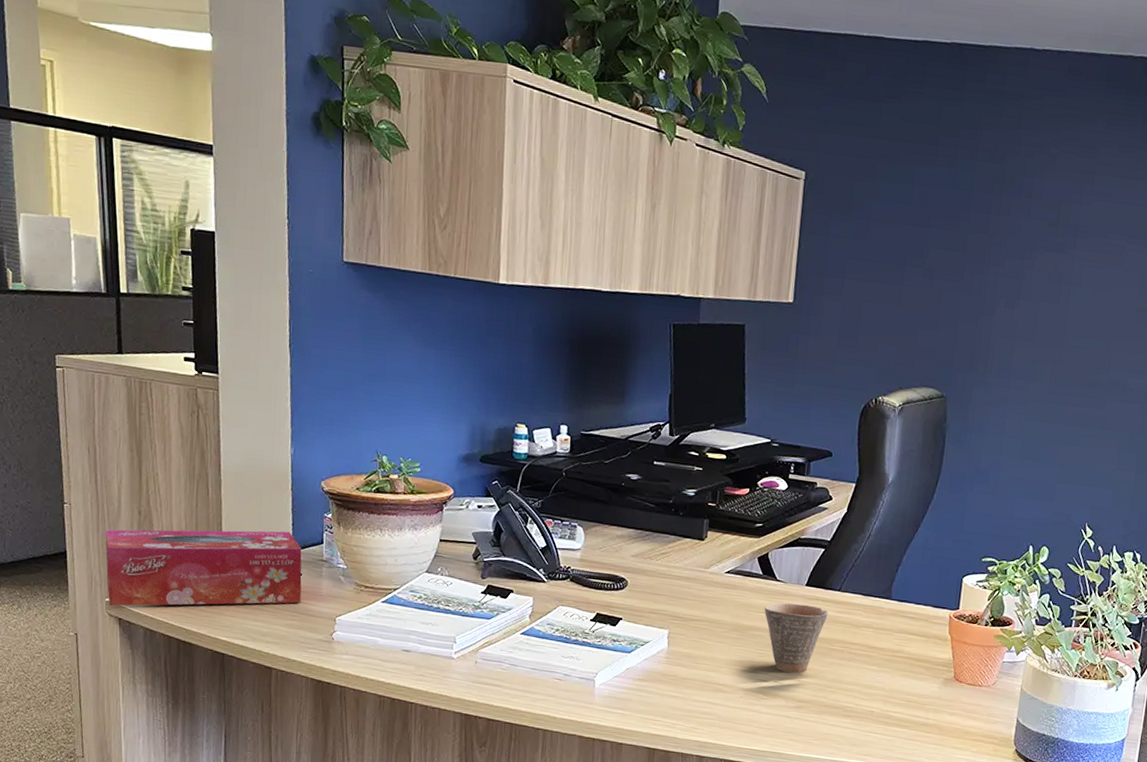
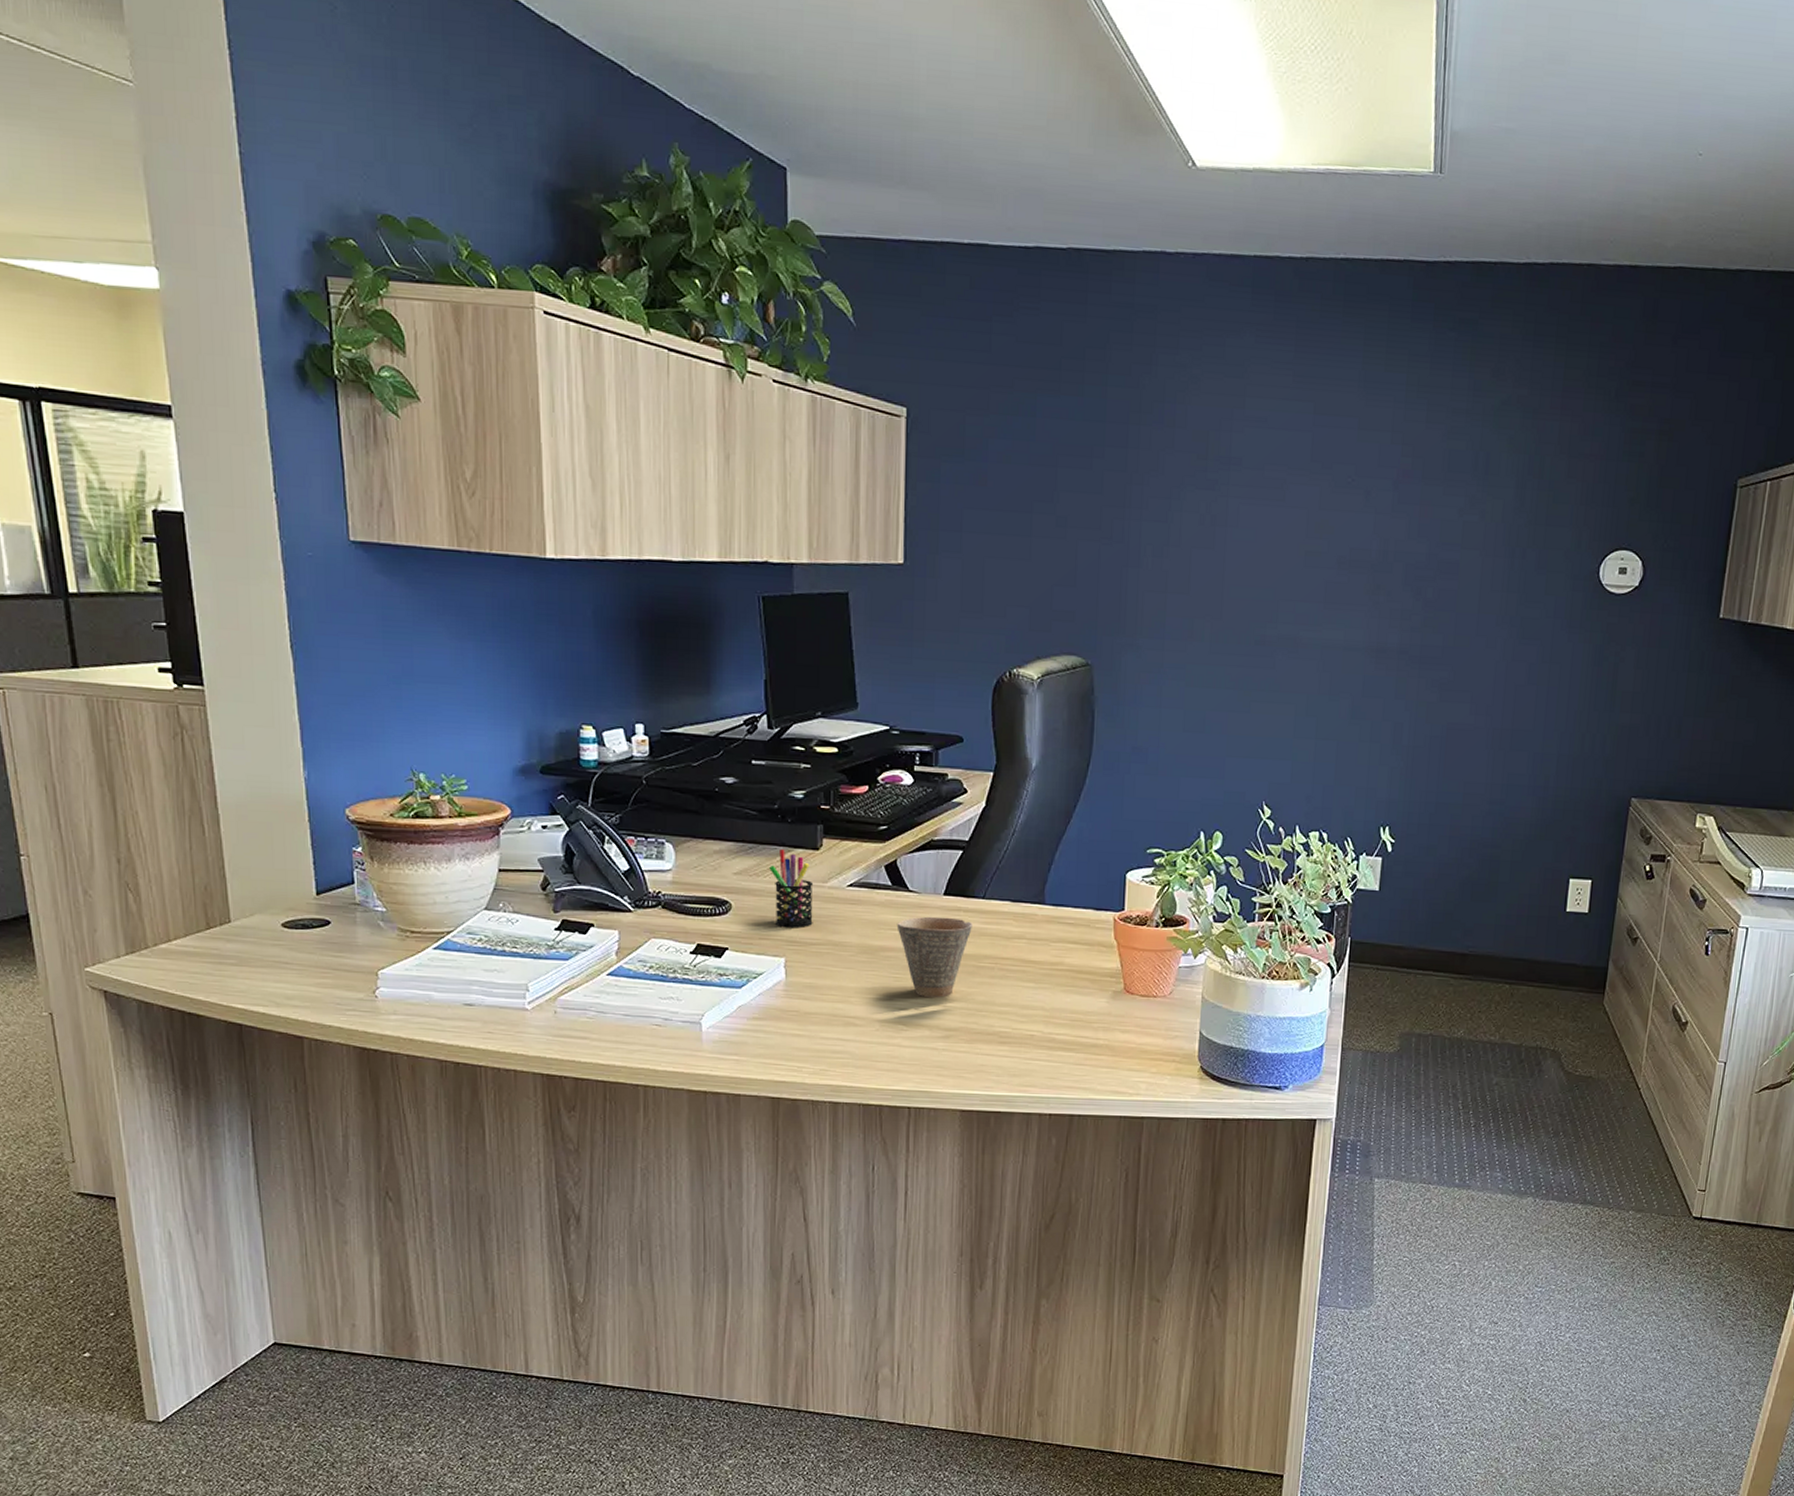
tissue box: present [105,529,302,607] -> none [76,871,334,978]
pen holder: none [661,538,697,606] -> present [769,849,814,929]

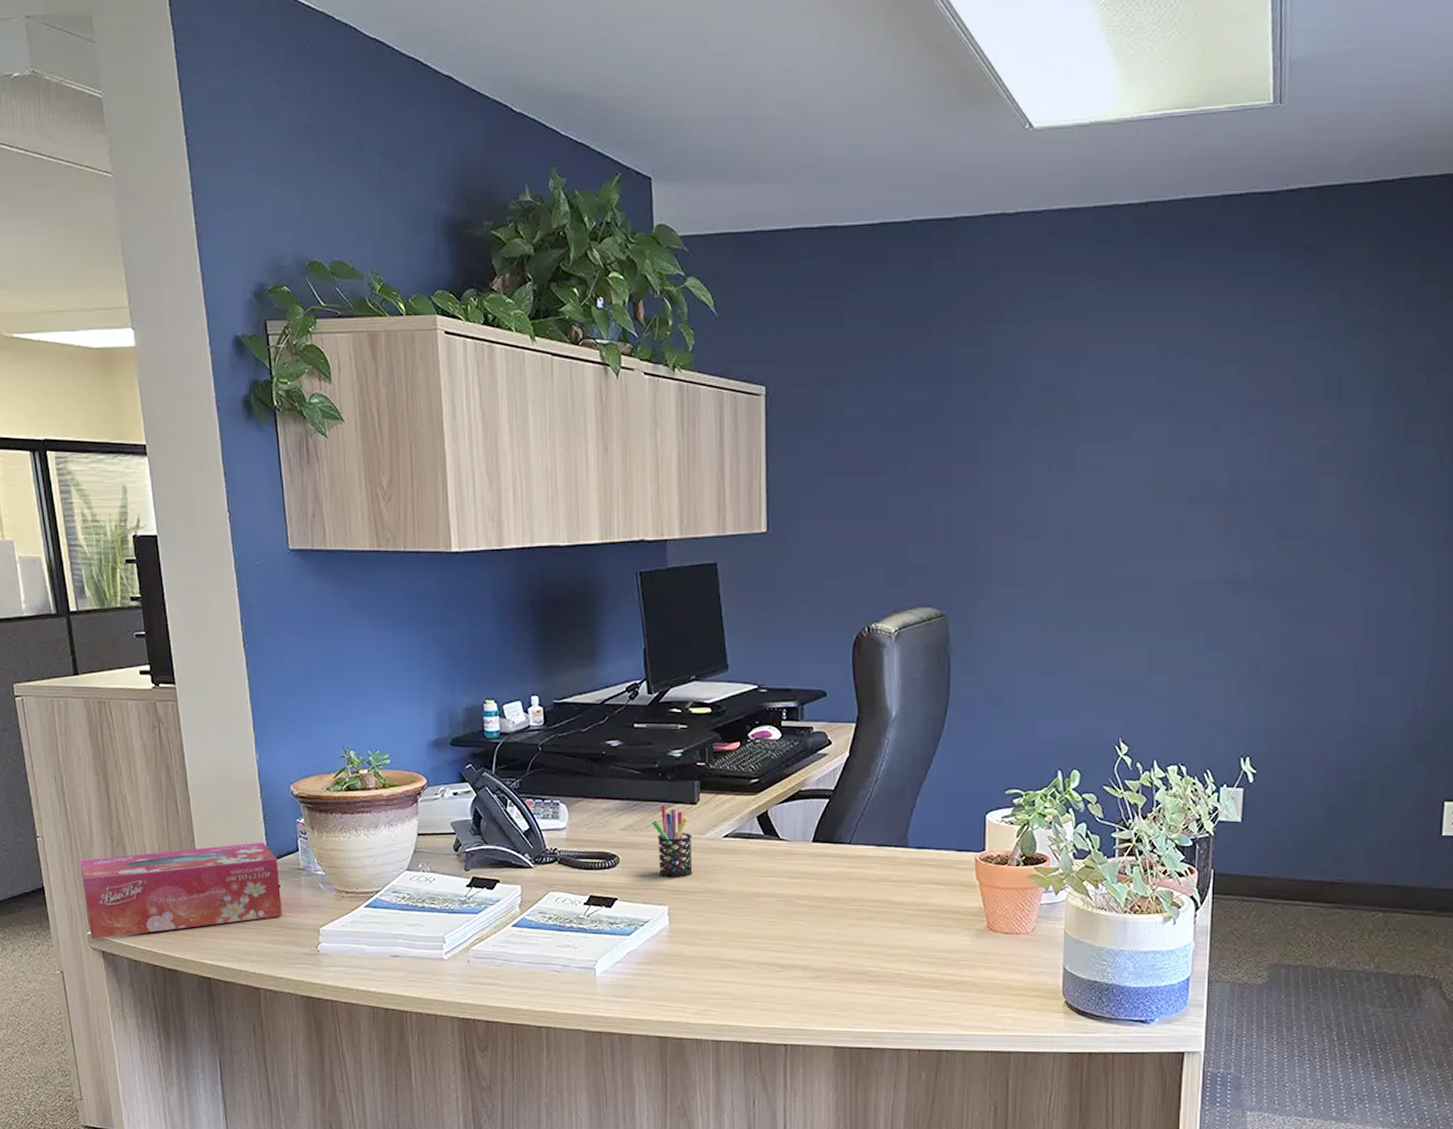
tissue box: none [76,871,334,978] -> present [80,842,283,940]
cup: present [896,916,972,997] -> none [769,863,840,939]

